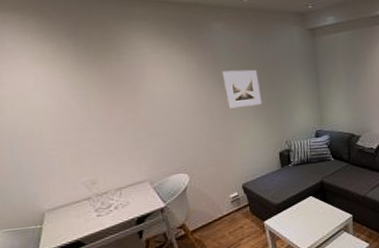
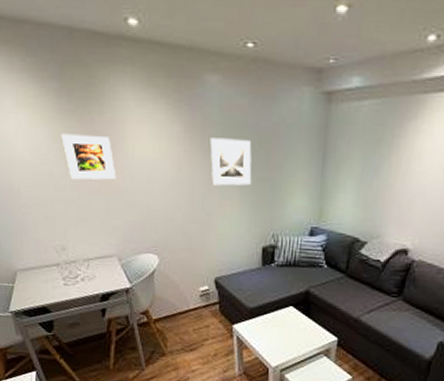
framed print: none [82,80,140,120] -> present [61,133,116,180]

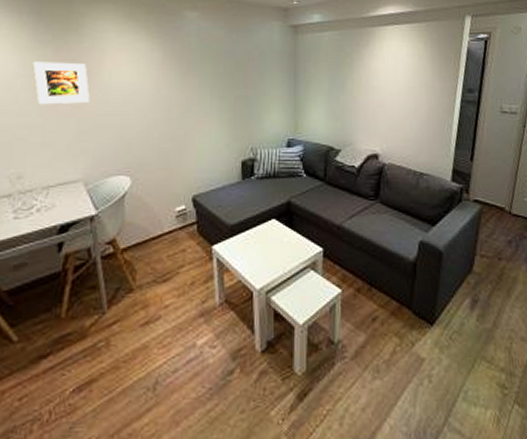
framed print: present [210,138,252,186] -> none [188,63,230,105]

